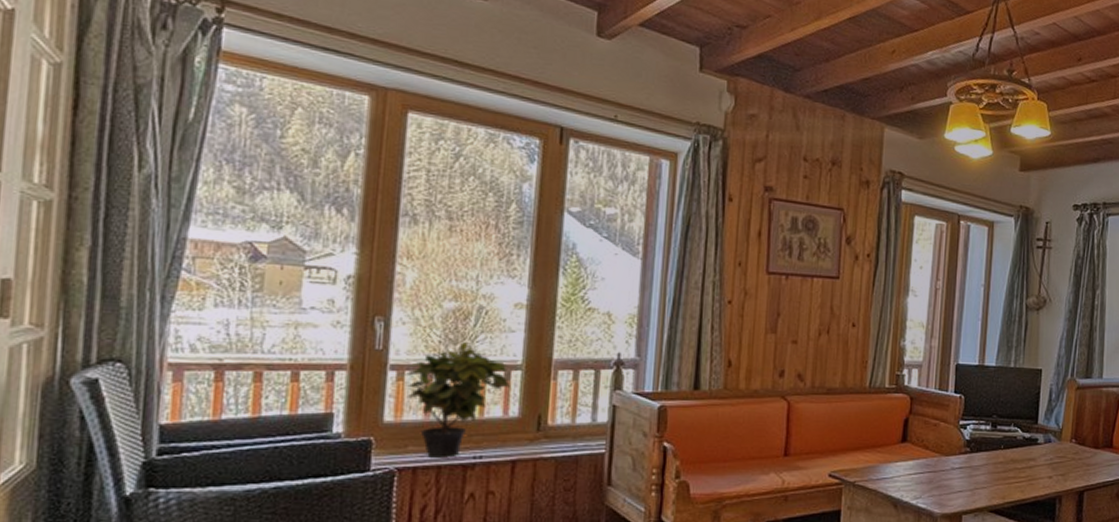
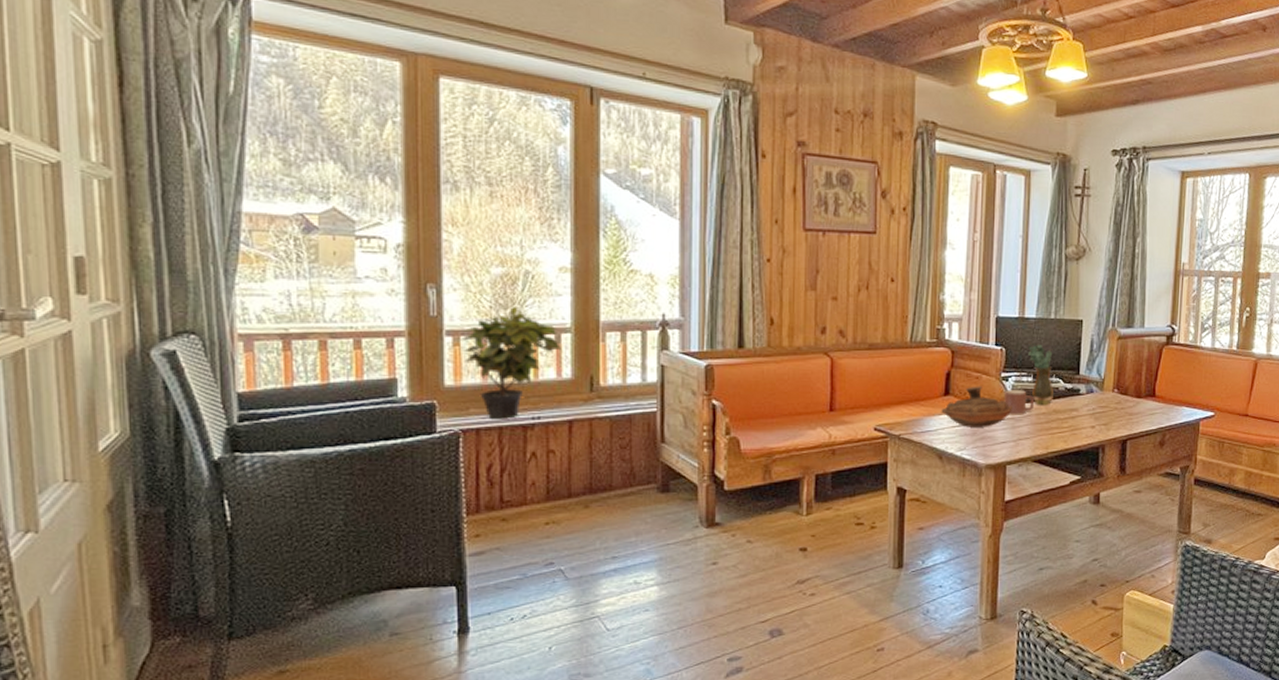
decorative bowl: none [898,433,970,476] -> present [941,386,1012,427]
mug: none [962,438,991,465] -> present [1004,390,1034,417]
vase: none [987,389,1012,455] -> present [1028,341,1054,406]

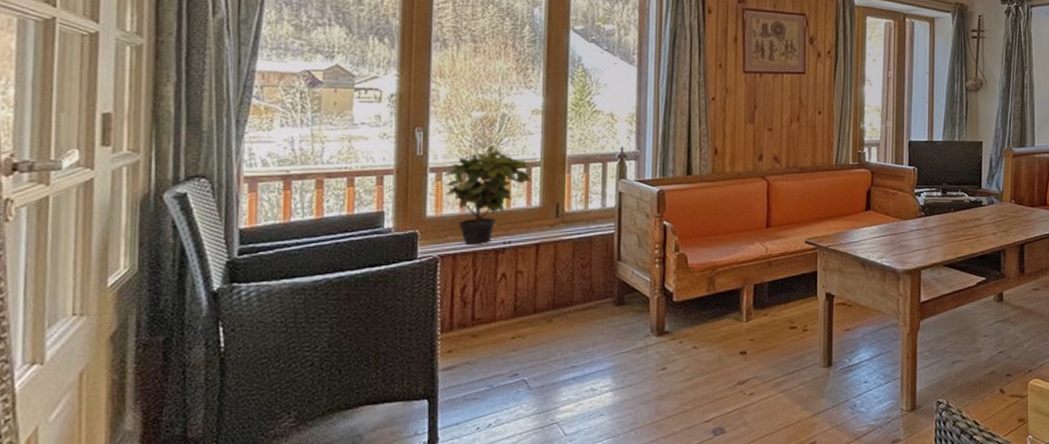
decorative bowl: present [941,386,1012,427] -> none [863,201,925,238]
mug: present [1004,390,1034,417] -> none [918,203,943,227]
vase: present [1028,341,1054,406] -> none [937,161,961,217]

